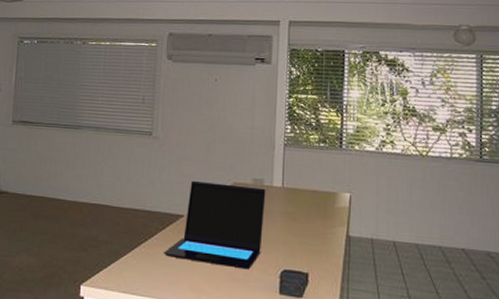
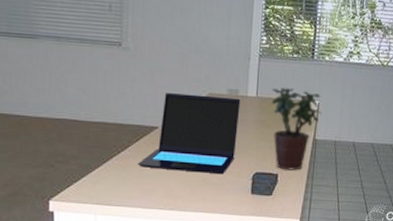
potted plant: none [298,178,355,271] -> present [271,88,322,170]

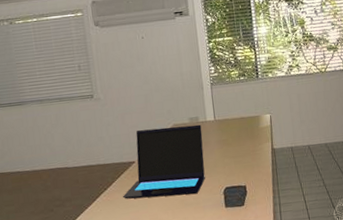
potted plant: present [271,88,322,170] -> none [227,107,275,181]

